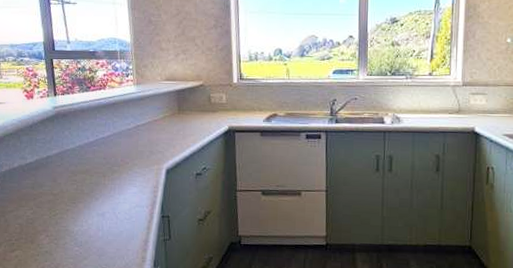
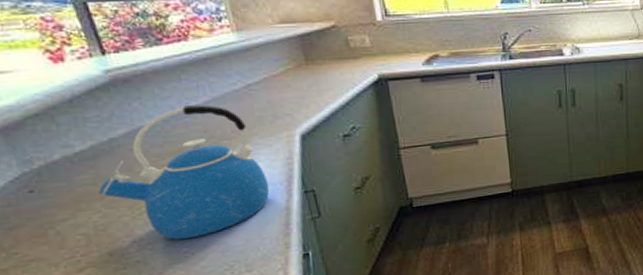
kettle: none [34,137,139,240] -> present [98,105,270,240]

